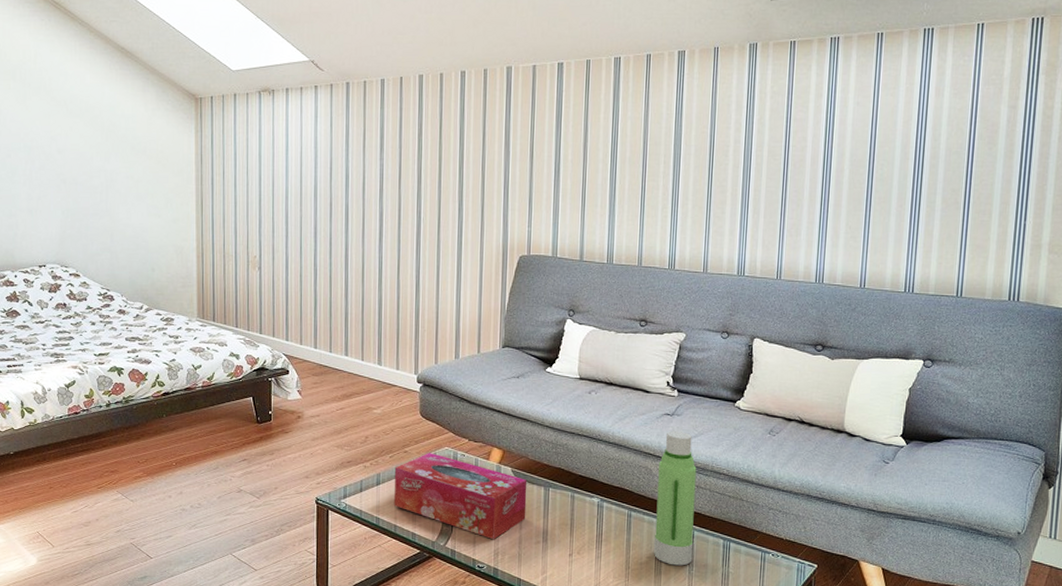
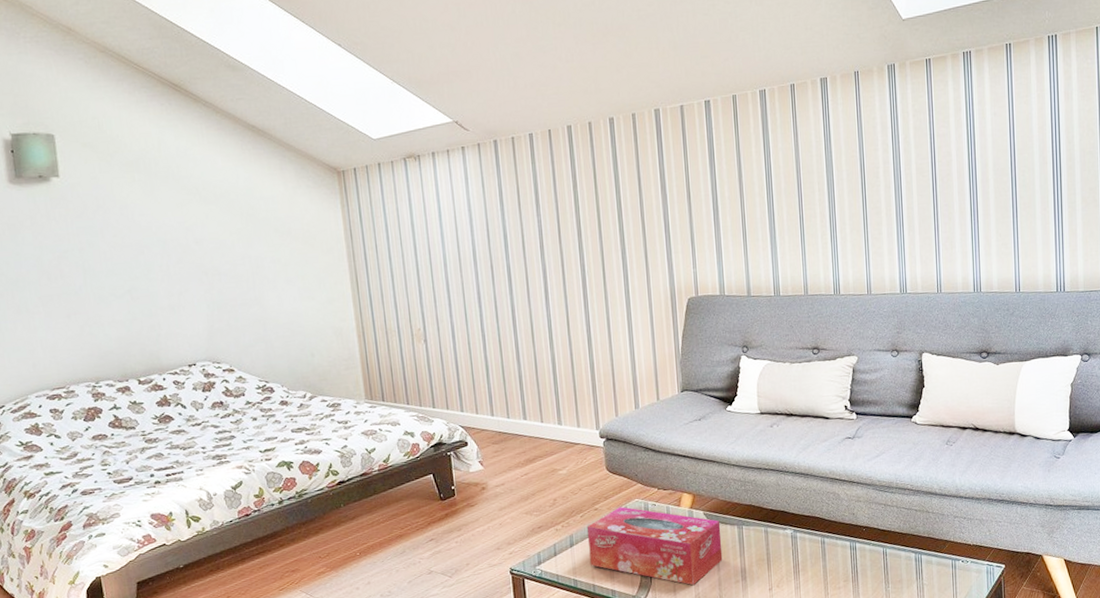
water bottle: present [654,431,697,566] -> none [846,453,888,586]

